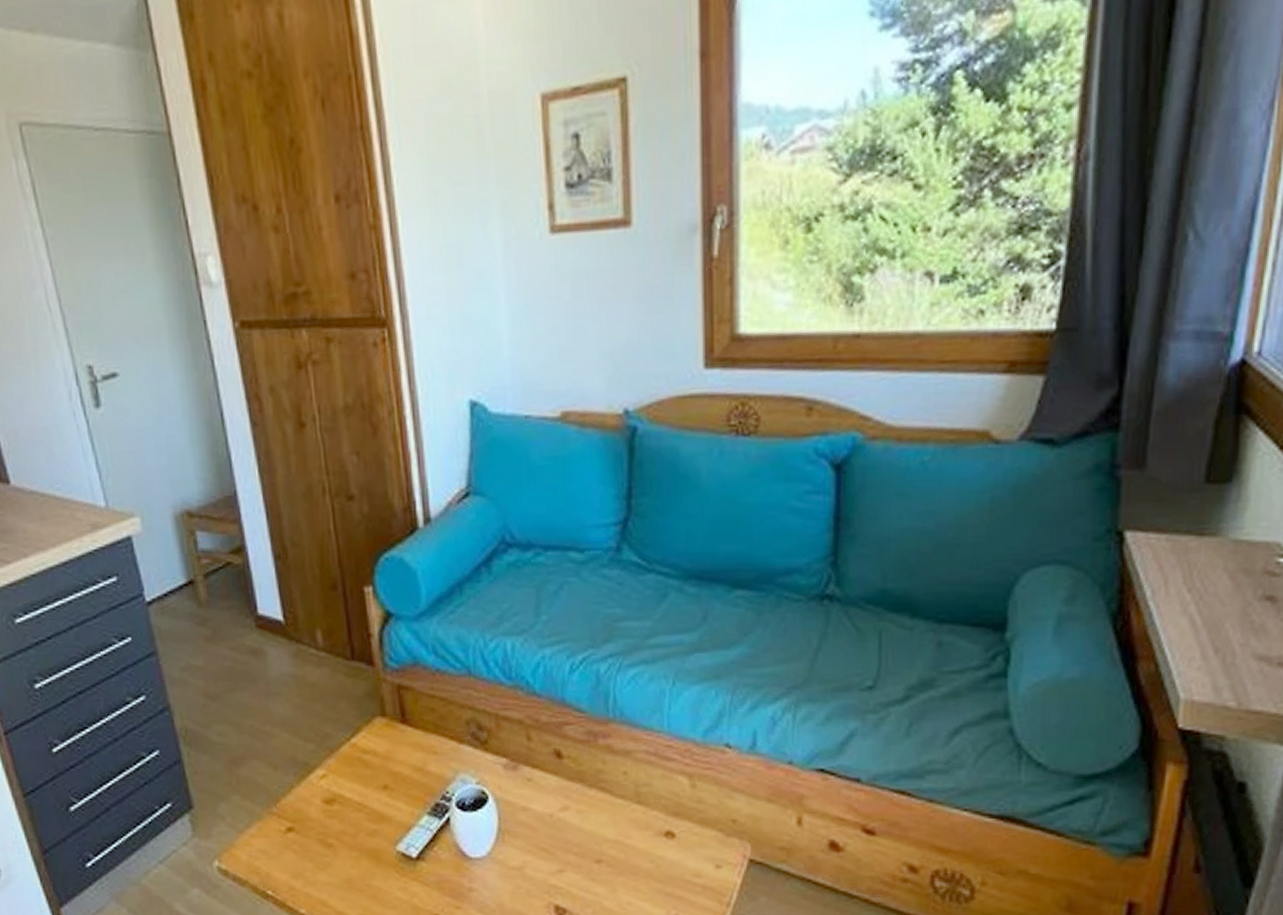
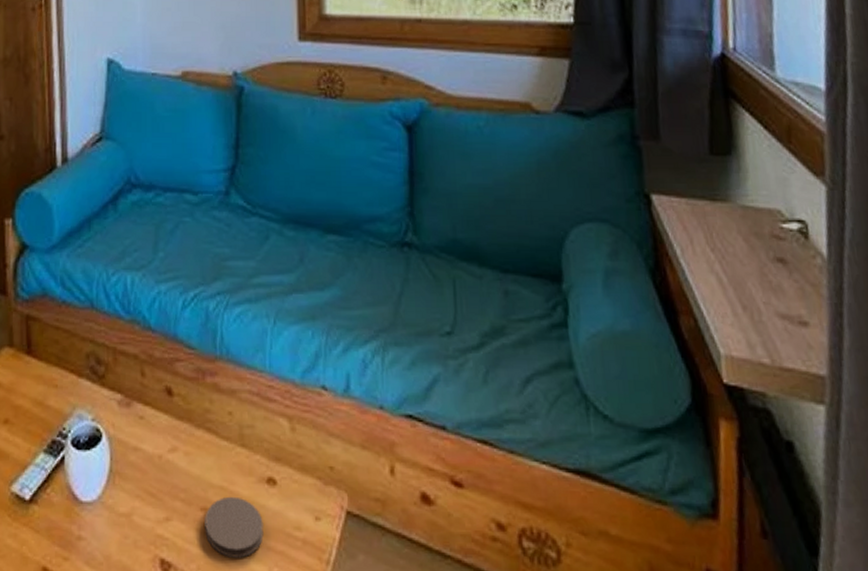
coaster: none [600,849,661,903] -> present [205,496,264,558]

